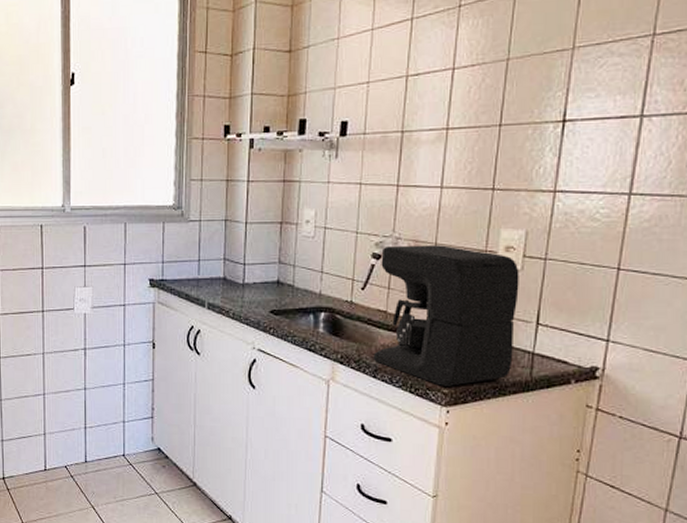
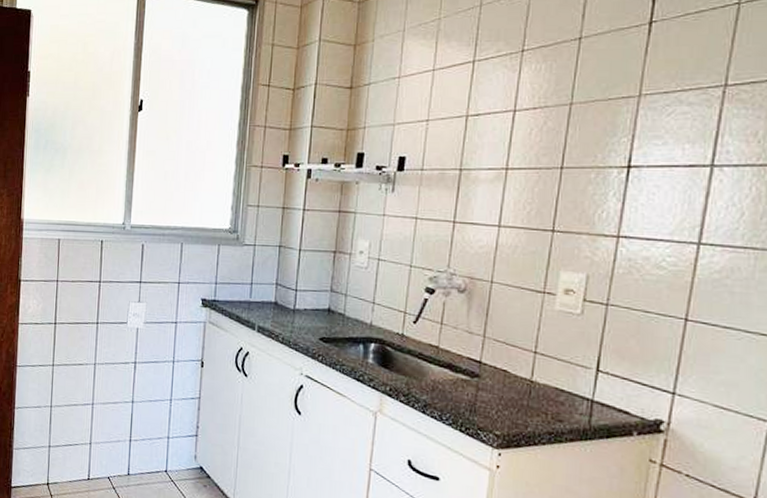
coffee maker: present [373,245,519,386] -> none [422,281,579,428]

